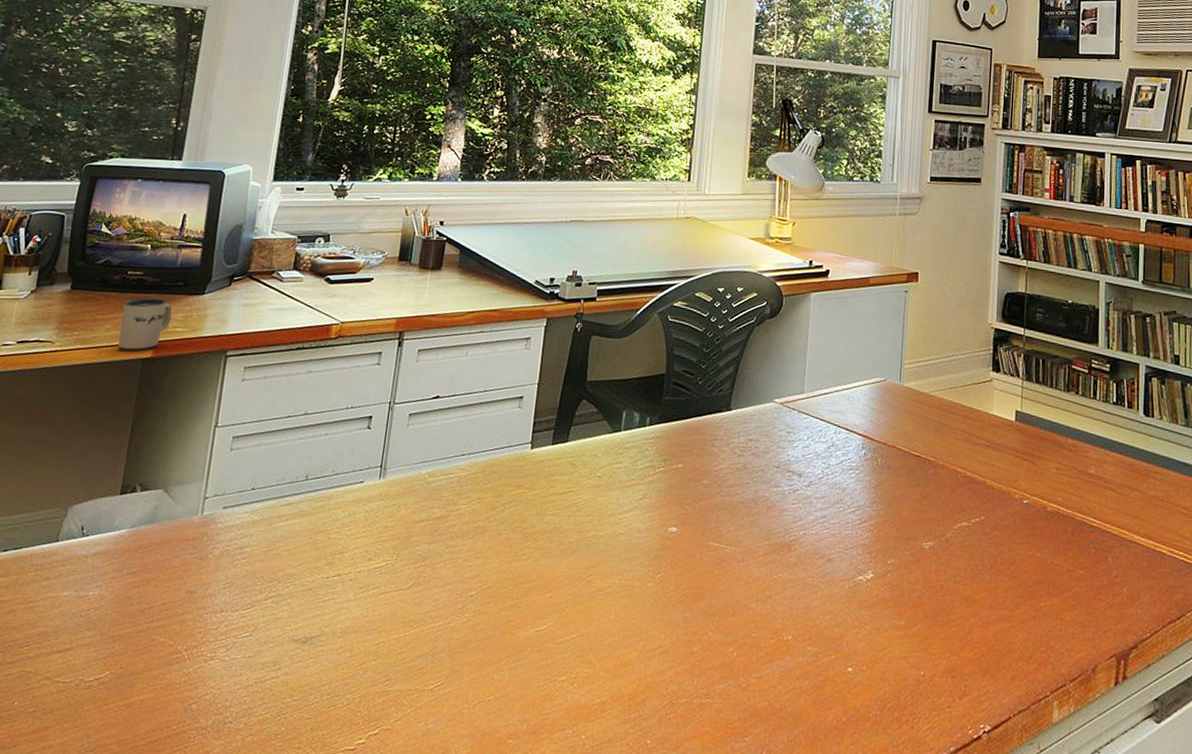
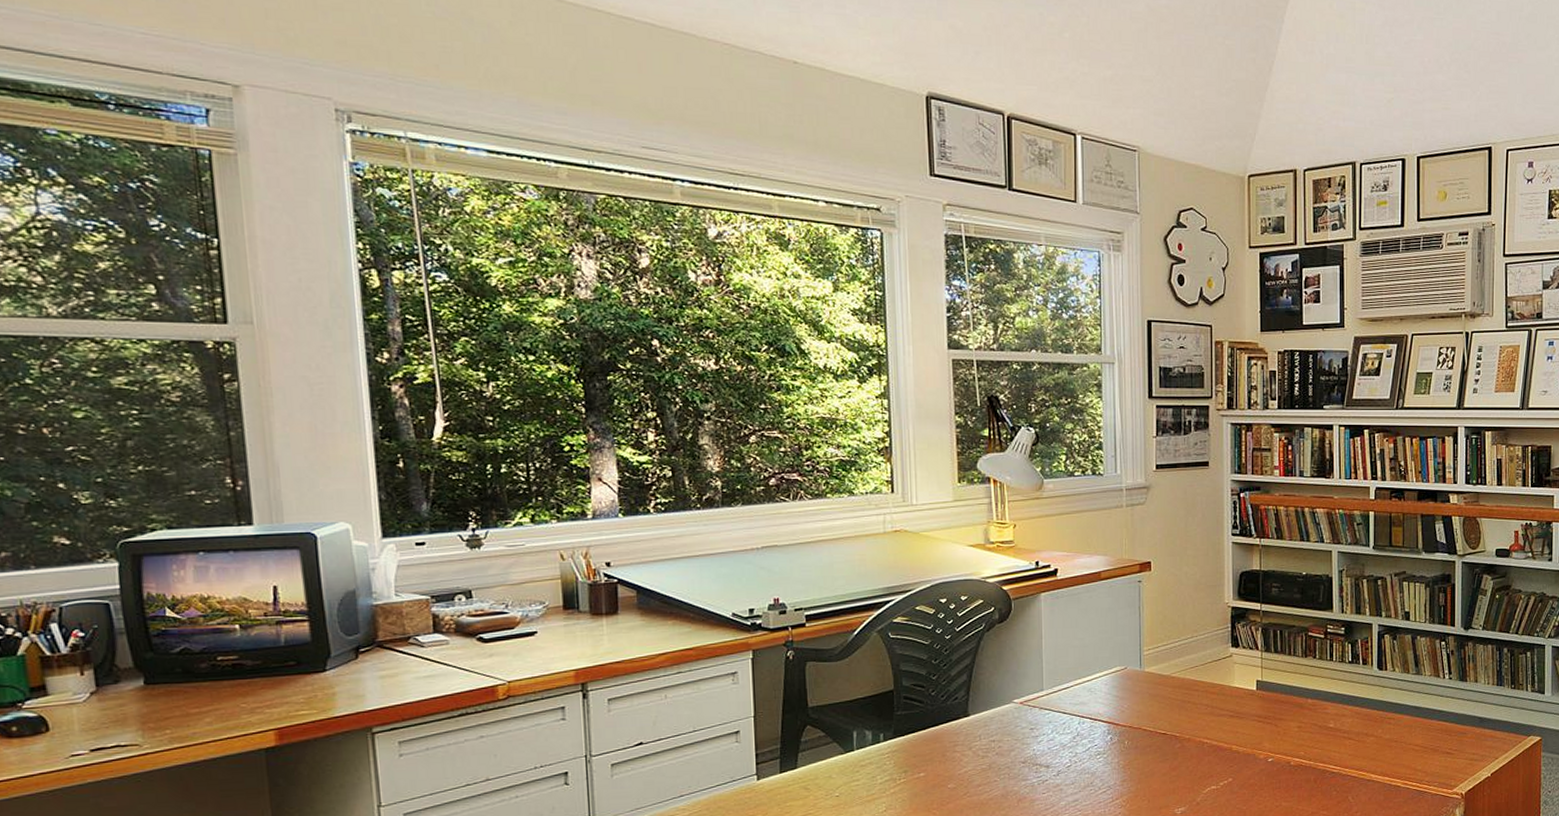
mug: present [117,298,172,352] -> none [223,682,290,744]

